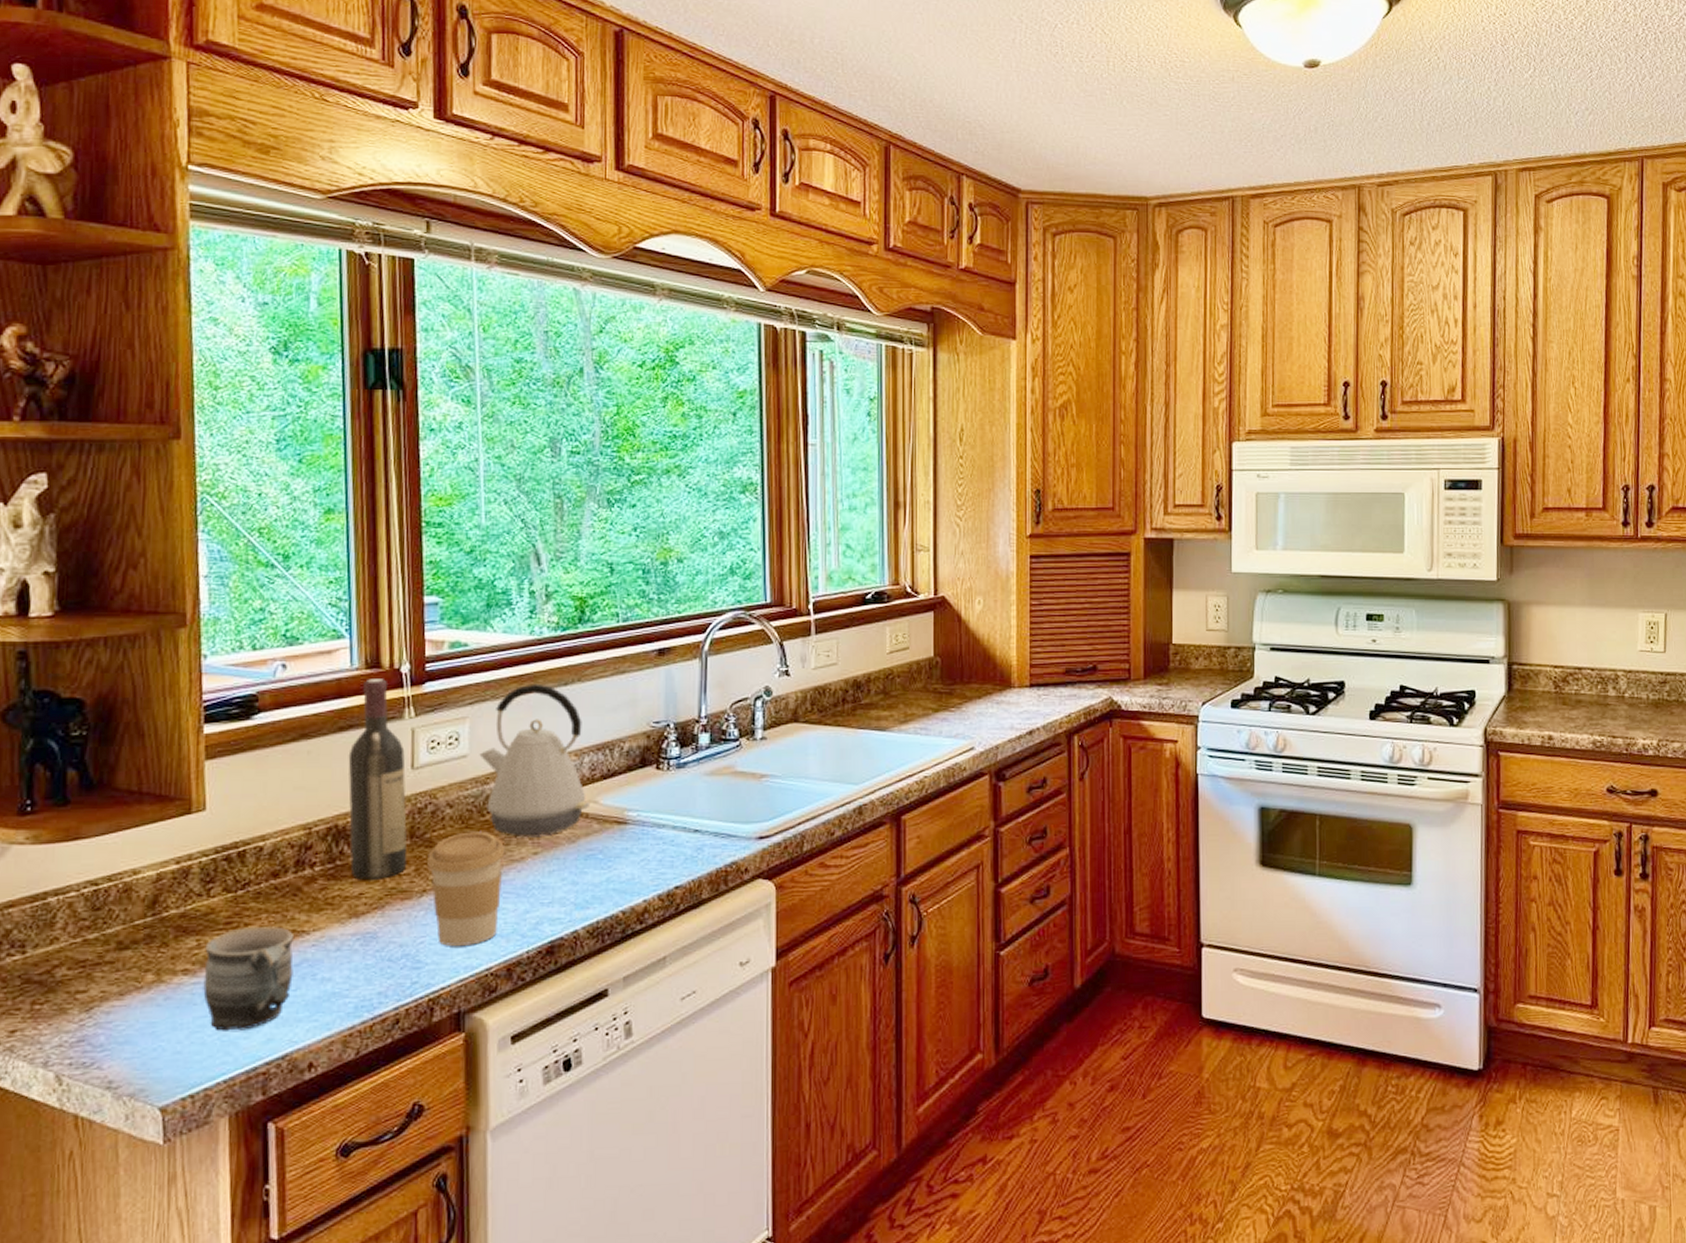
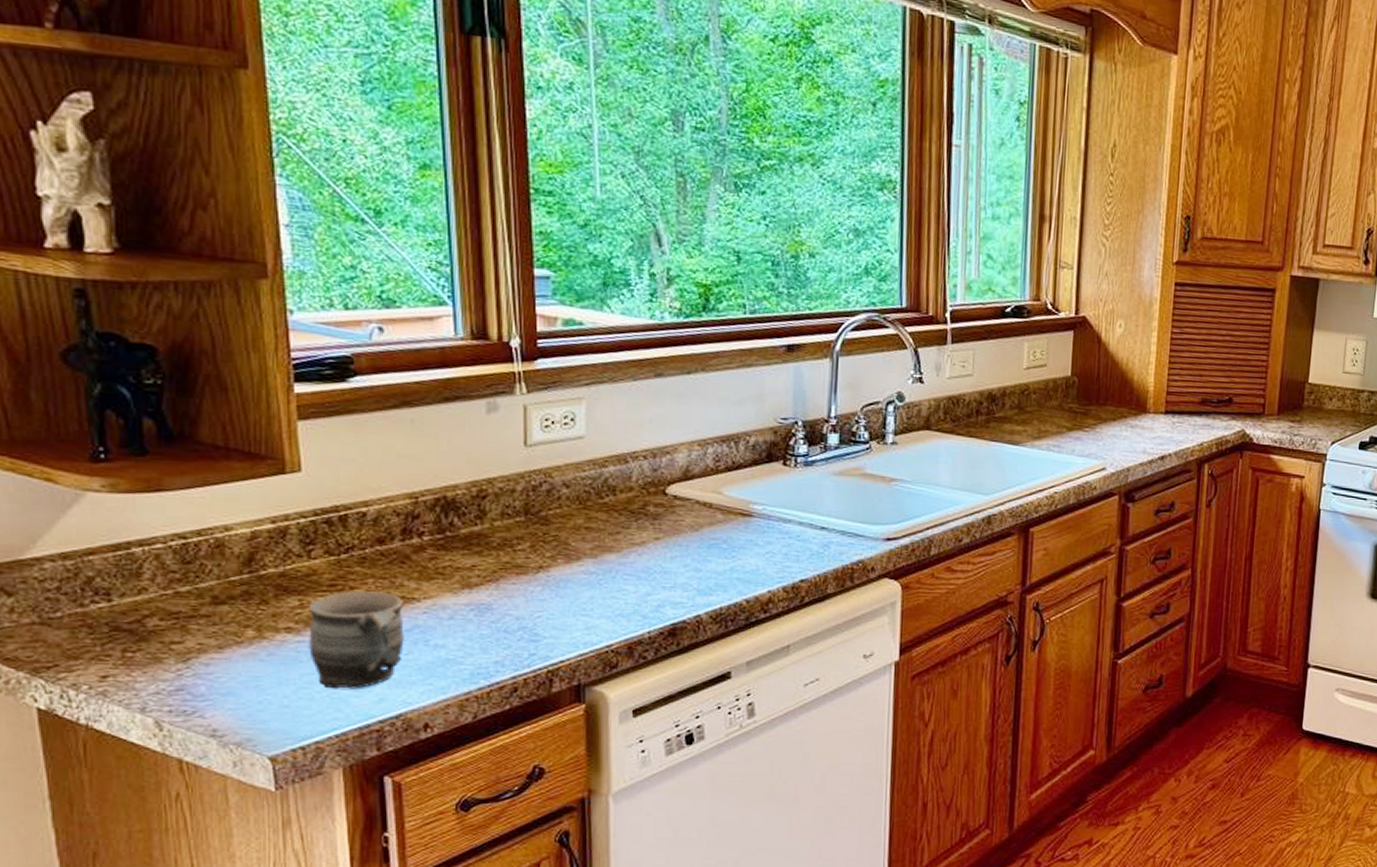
wine bottle: present [348,679,407,880] -> none [455,350,522,553]
coffee cup: present [427,831,505,946] -> none [543,513,626,622]
kettle: present [479,683,591,837] -> none [597,369,715,522]

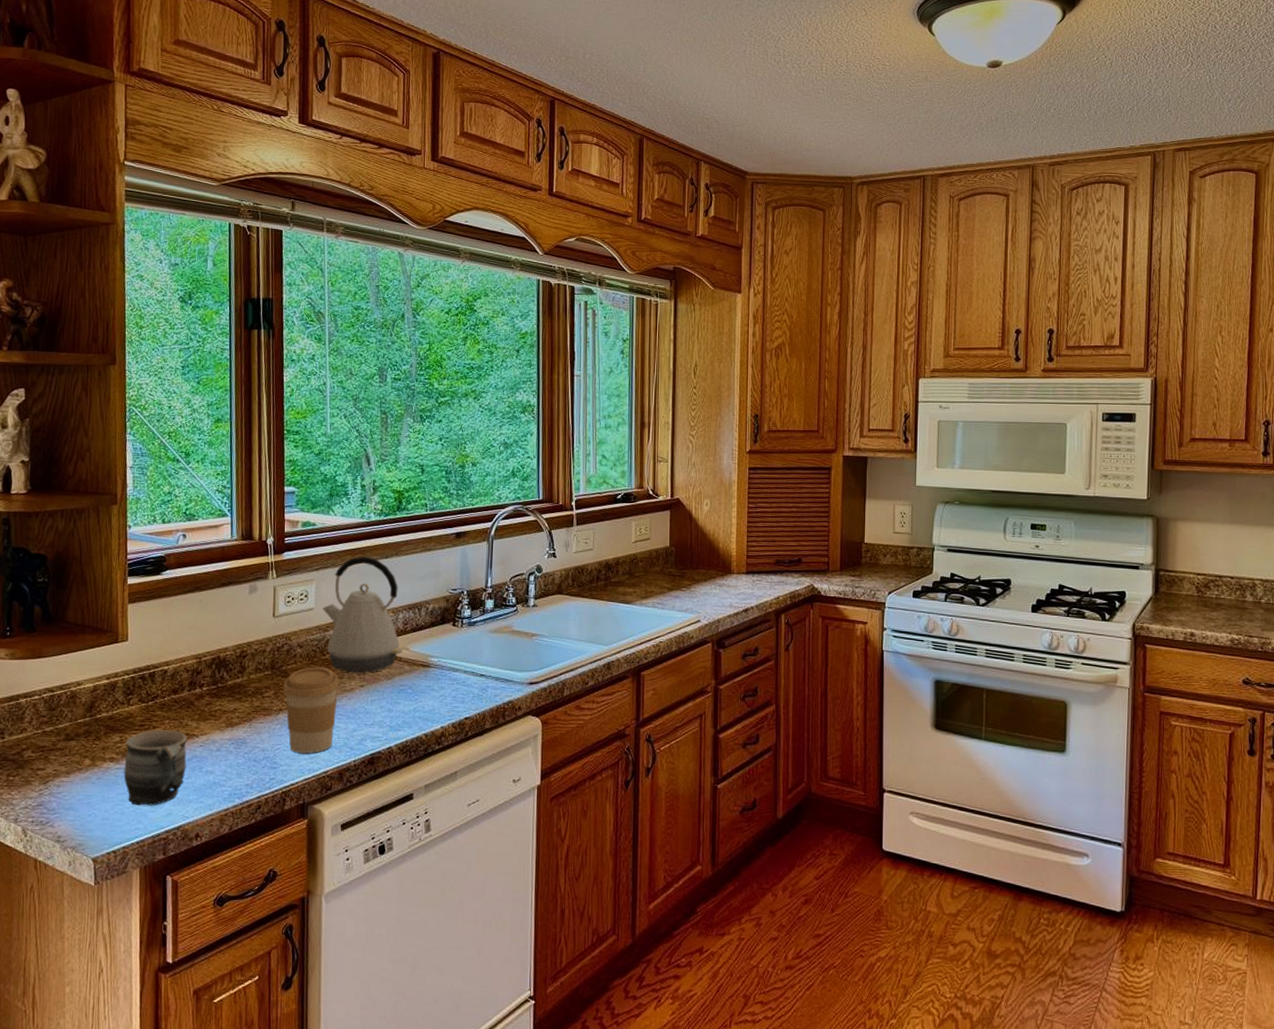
coffee cup: none [543,513,626,622] -> present [283,667,340,753]
kettle: none [597,369,715,522] -> present [322,556,403,673]

